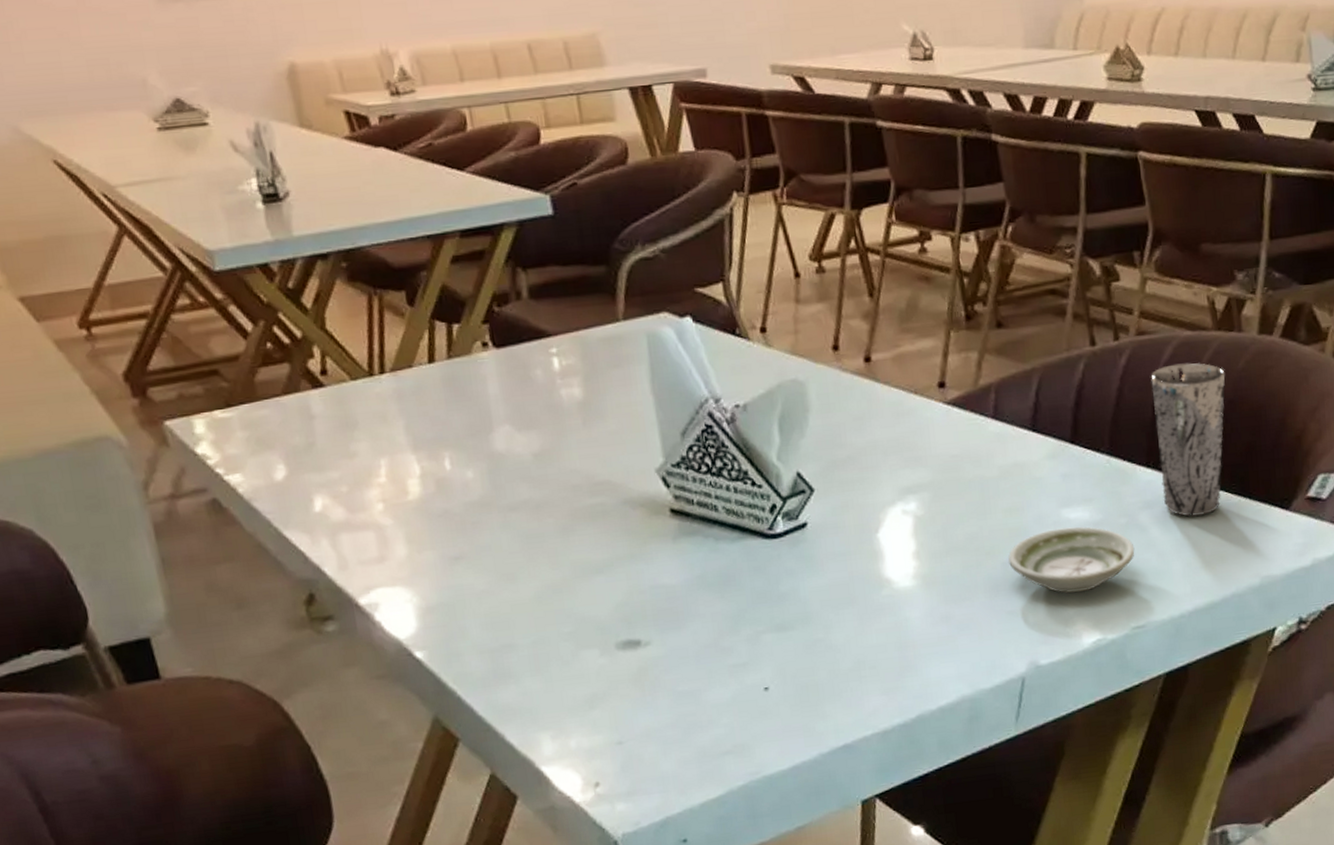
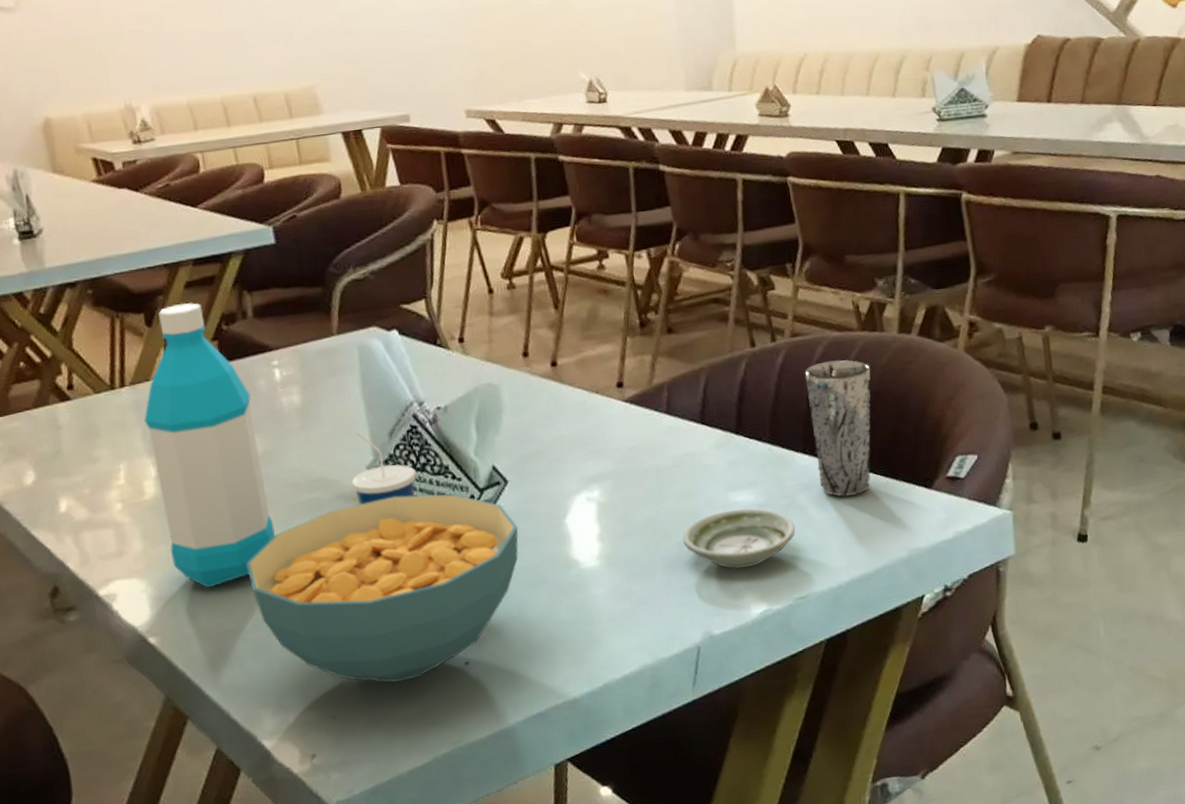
water bottle: none [407,279,554,599] -> present [144,302,275,588]
cereal bowl: none [522,502,825,708] -> present [246,494,519,683]
cup: none [639,430,713,512] -> present [351,432,417,505]

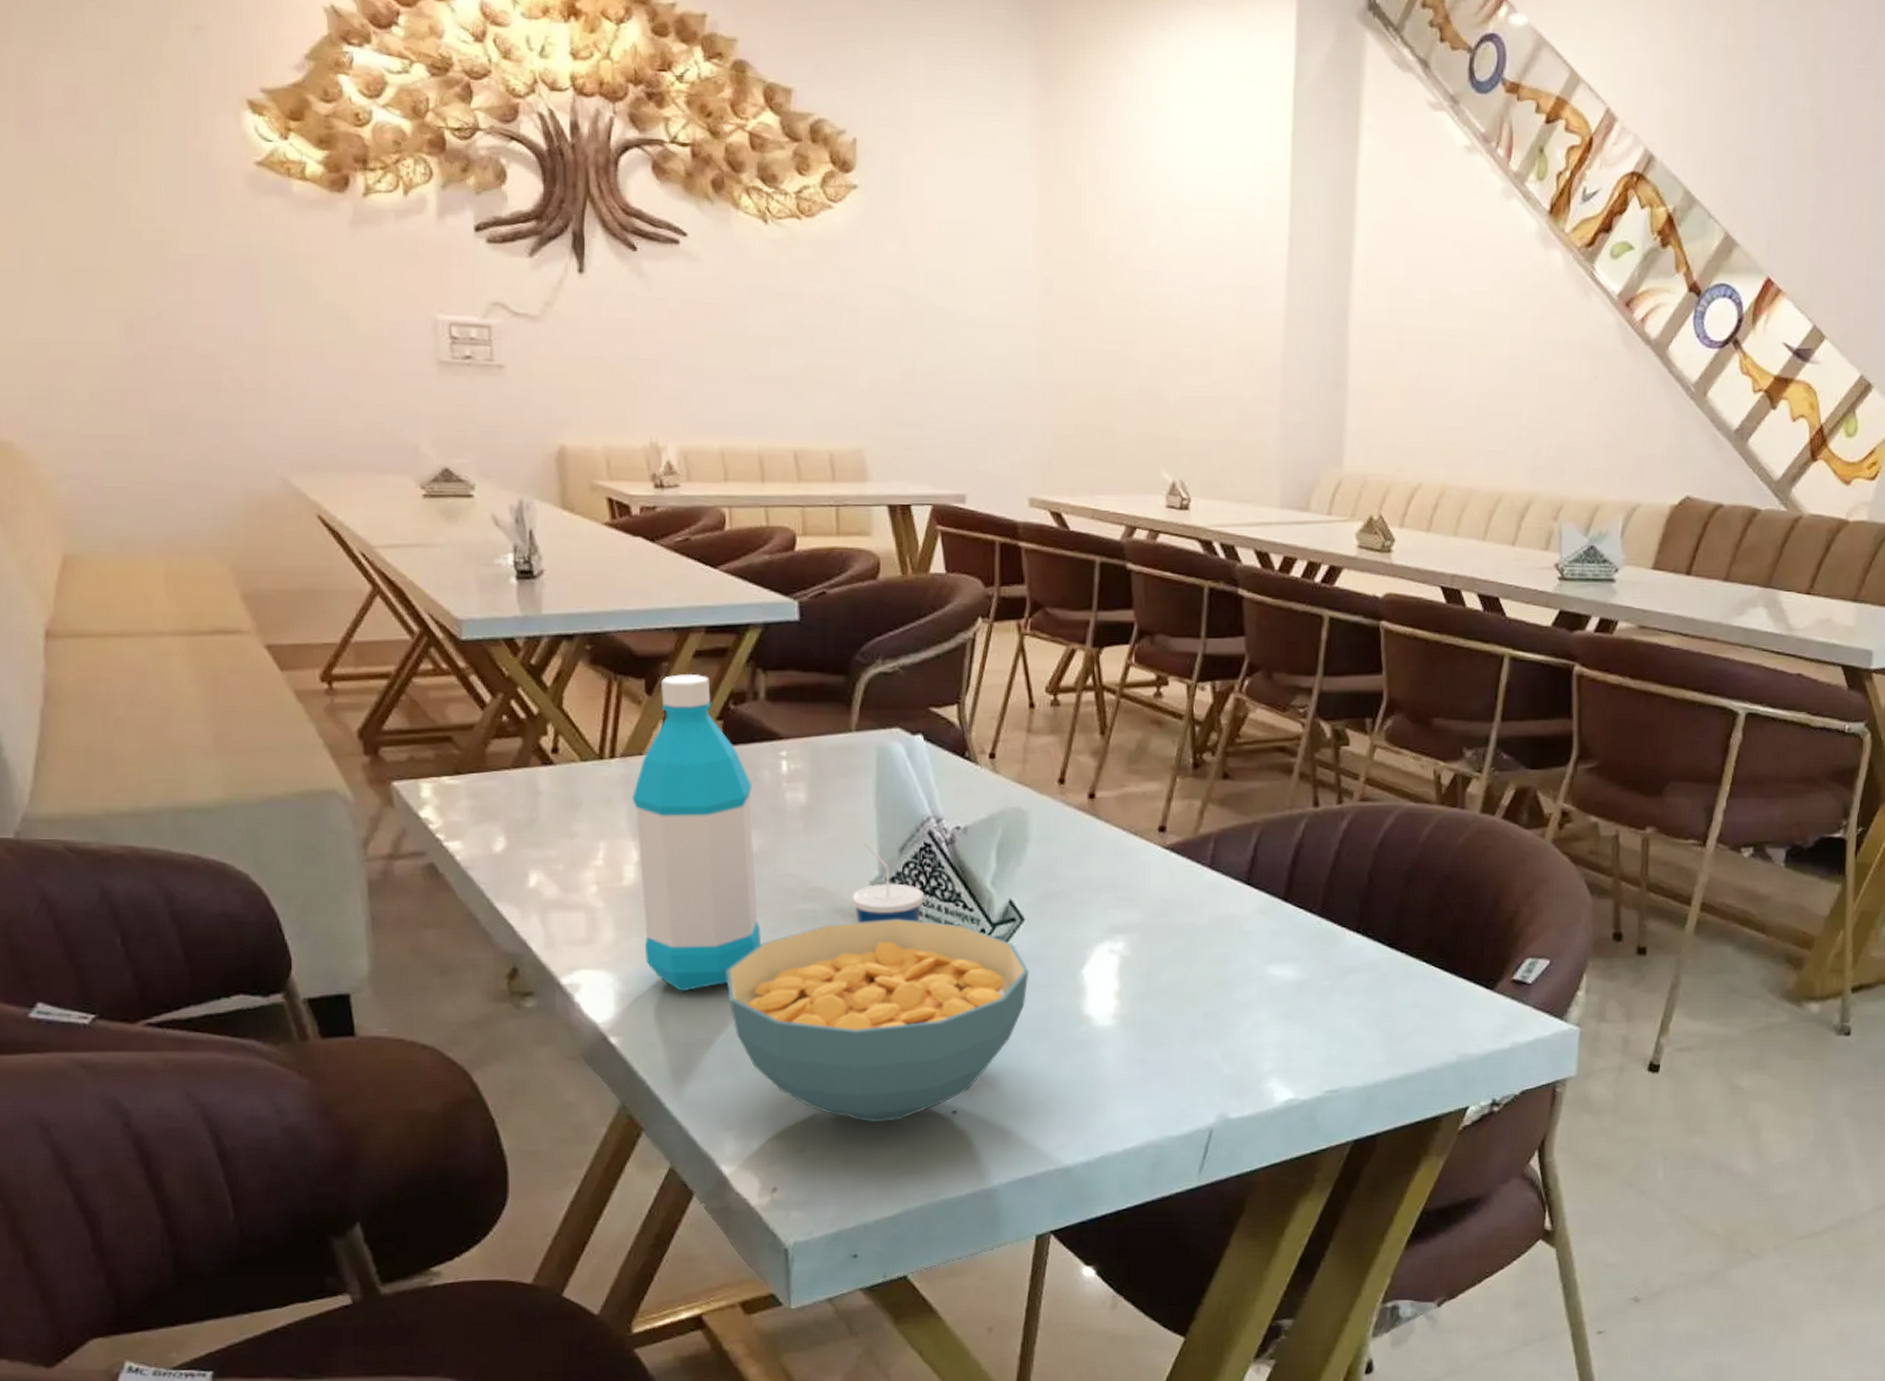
saucer: present [682,508,796,569] -> none [1208,984,1336,1050]
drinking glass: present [805,360,871,497] -> none [1369,833,1444,986]

